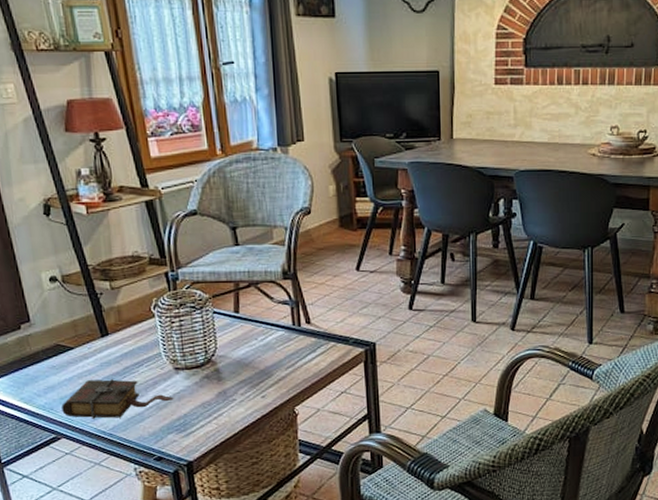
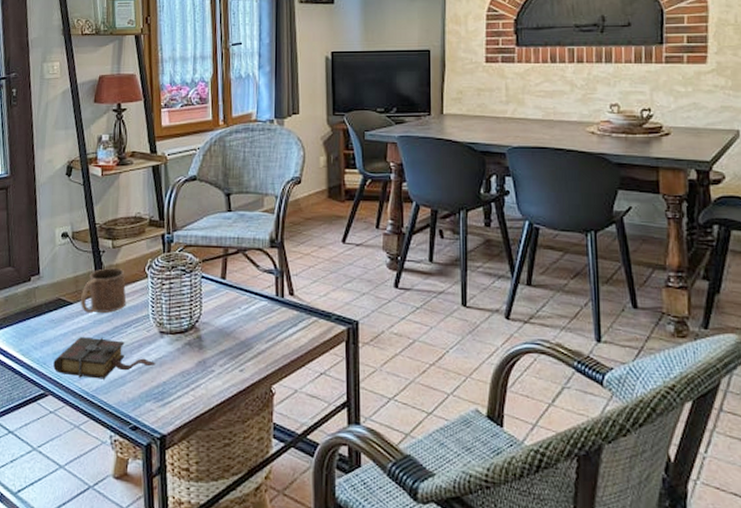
mug: none [82,309,135,356] -> present [81,267,127,313]

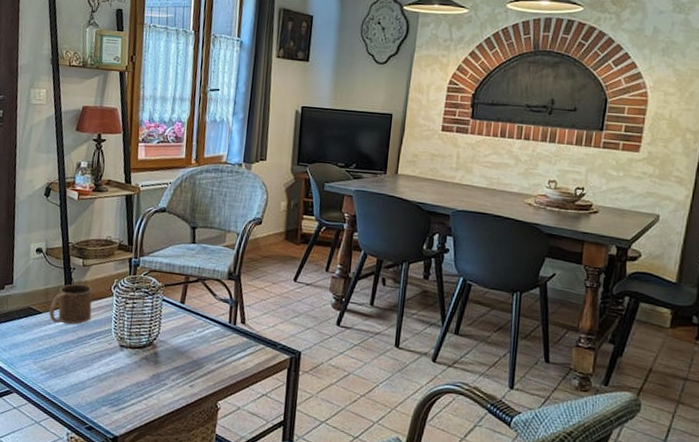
book: present [53,337,156,379] -> none [20,343,114,383]

